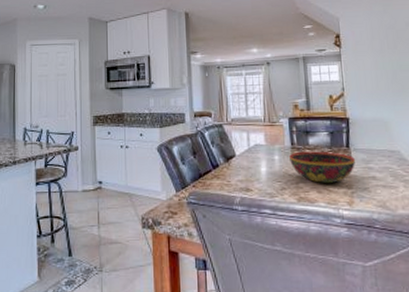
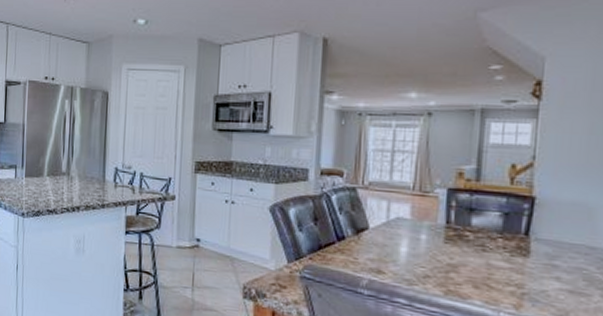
bowl: present [289,151,355,183] -> none [441,233,534,279]

